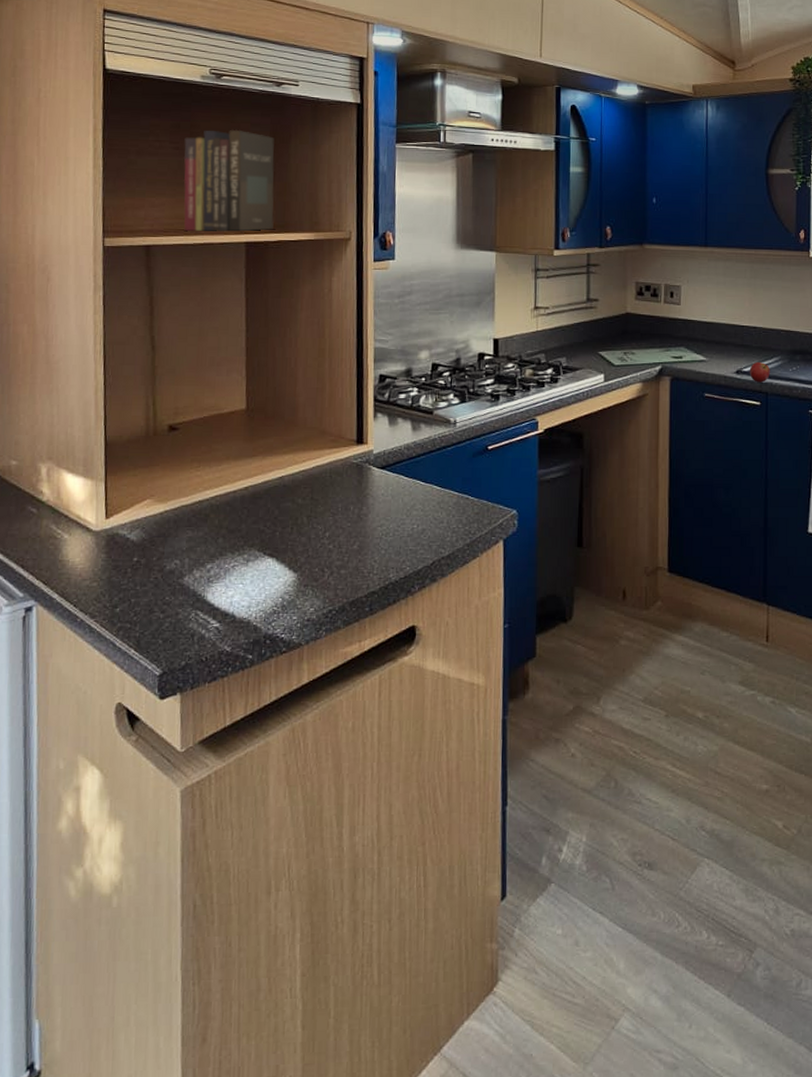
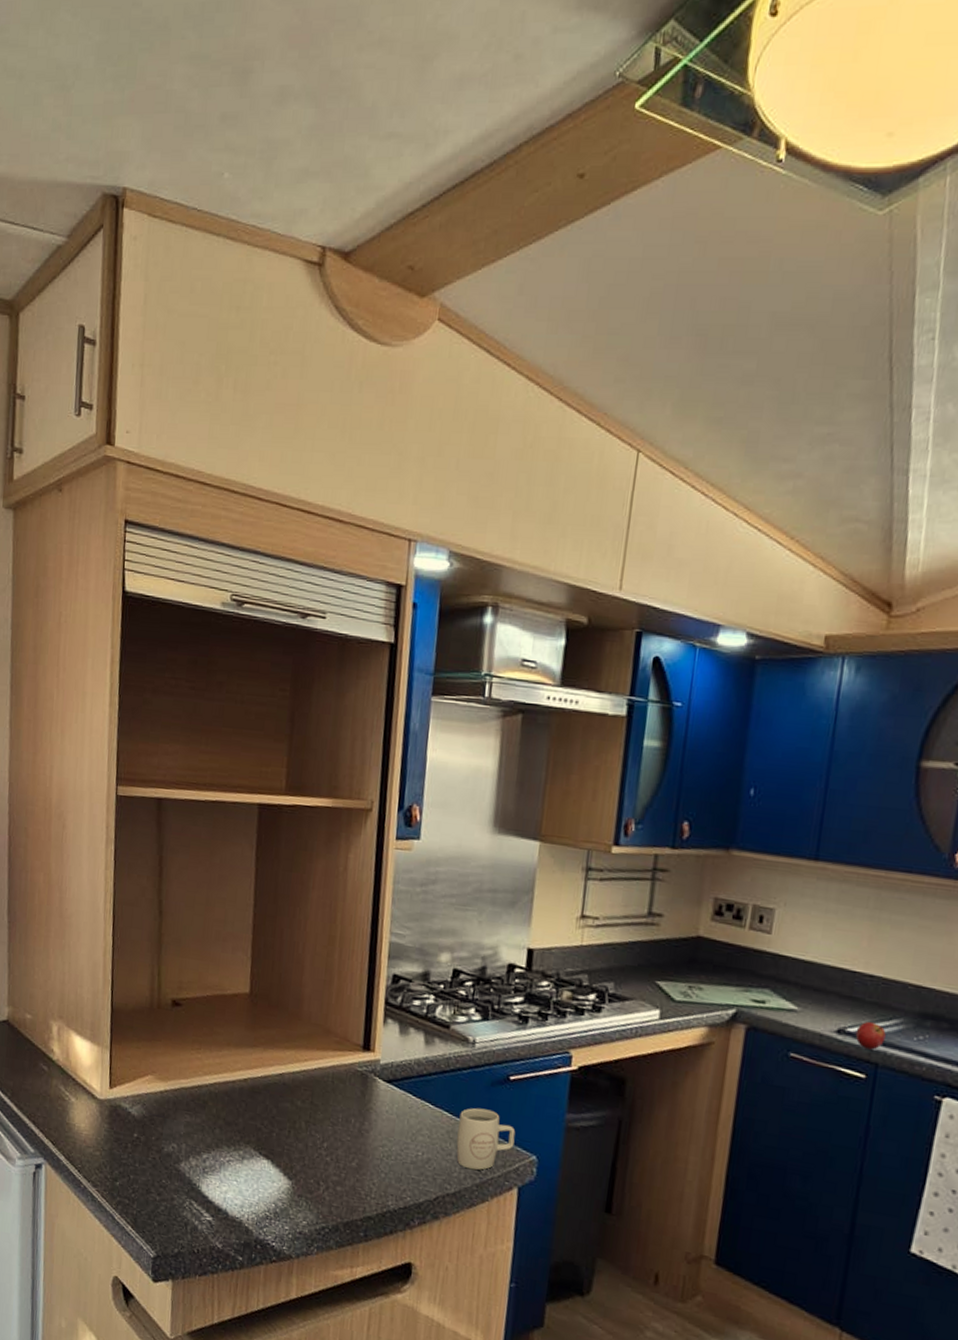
books: present [183,129,275,232] -> none [196,668,296,792]
mug: none [447,477,497,532] -> present [456,1107,516,1171]

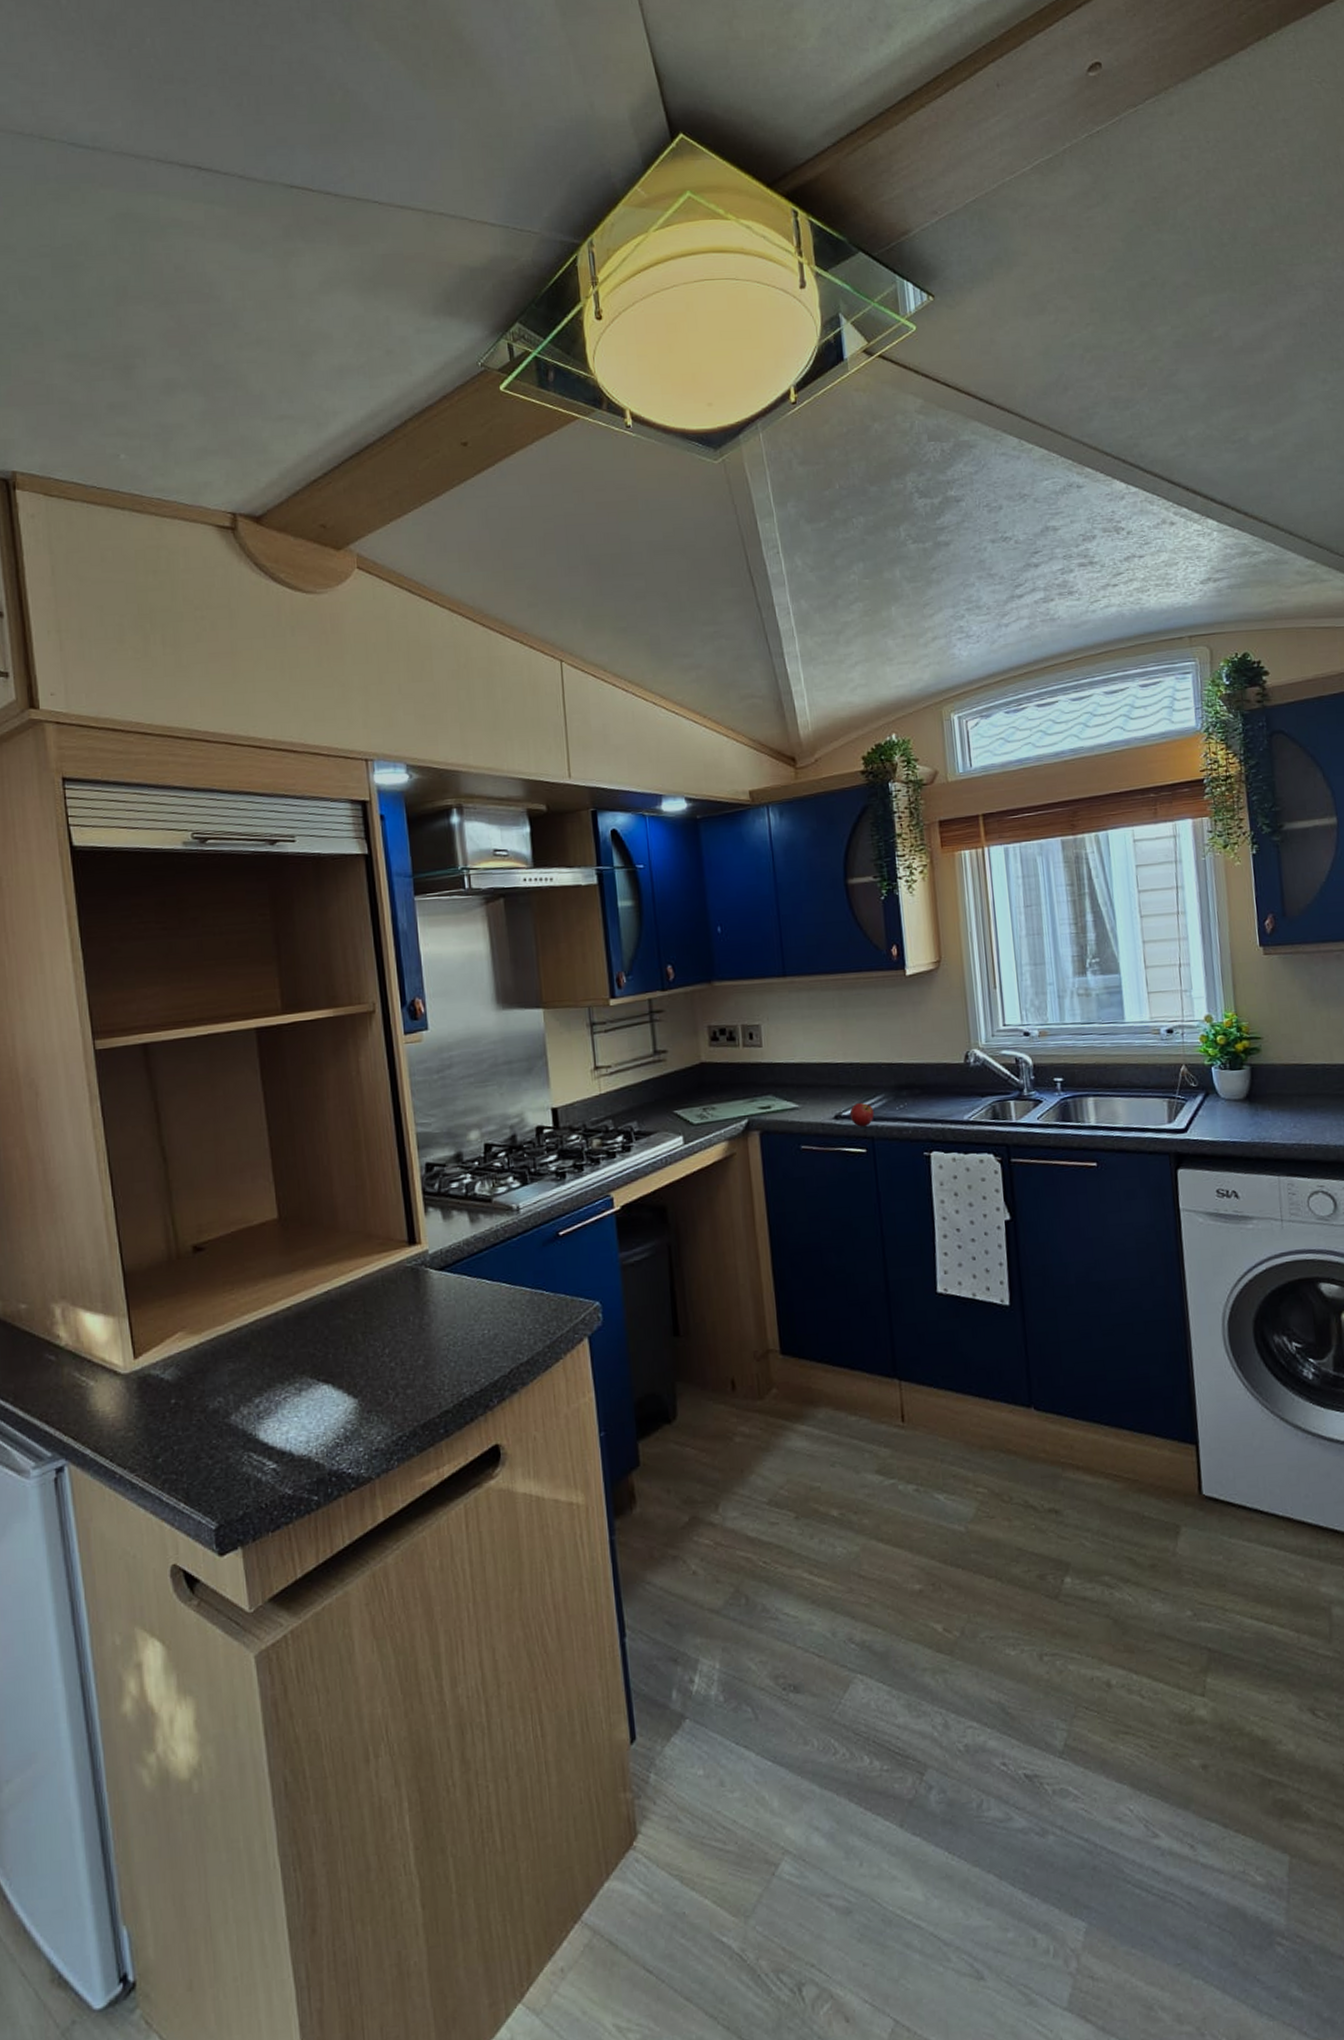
mug: present [456,1107,516,1171] -> none [518,1269,576,1333]

